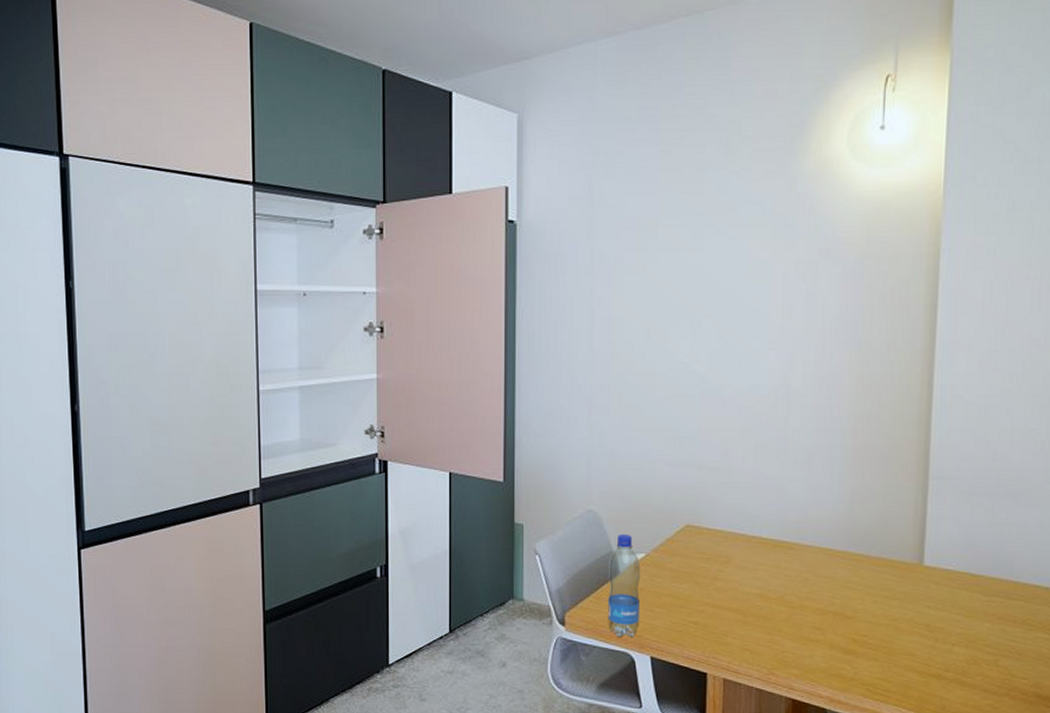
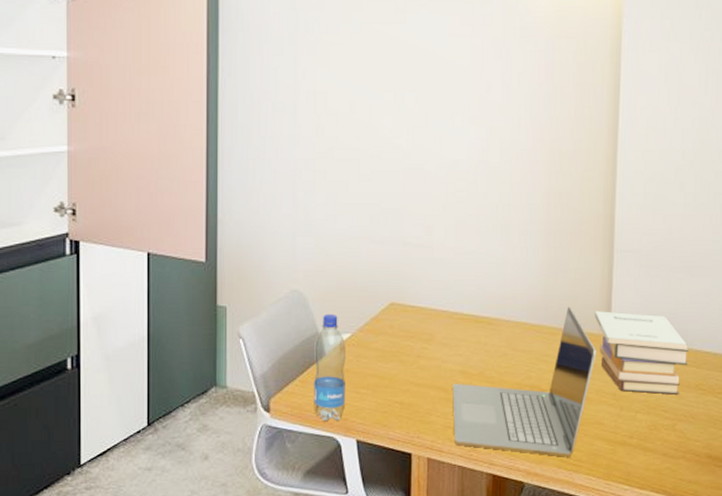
laptop: none [750,533,909,687] -> present [452,306,597,457]
books: none [906,539,1015,629] -> present [594,311,689,395]

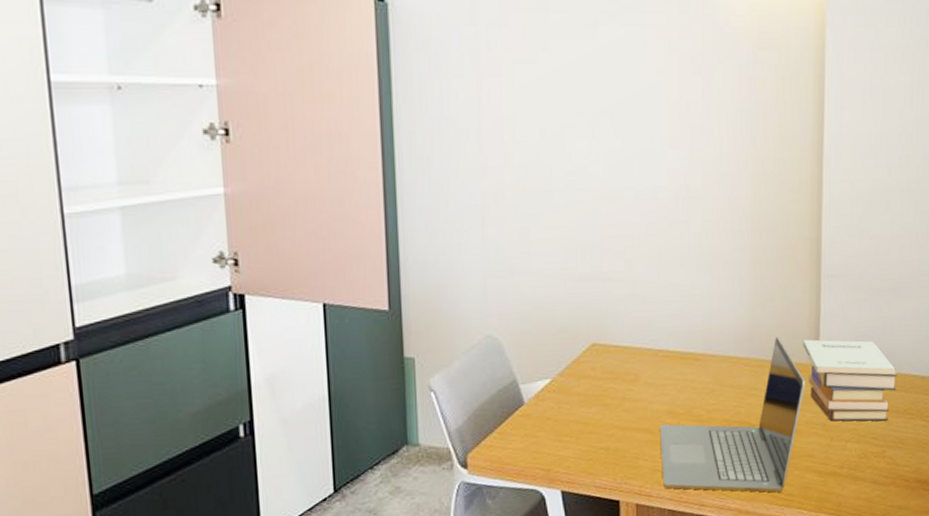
bottle: present [314,314,346,422] -> none [512,359,548,475]

